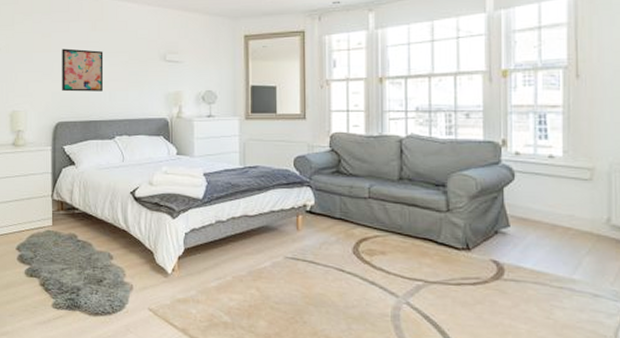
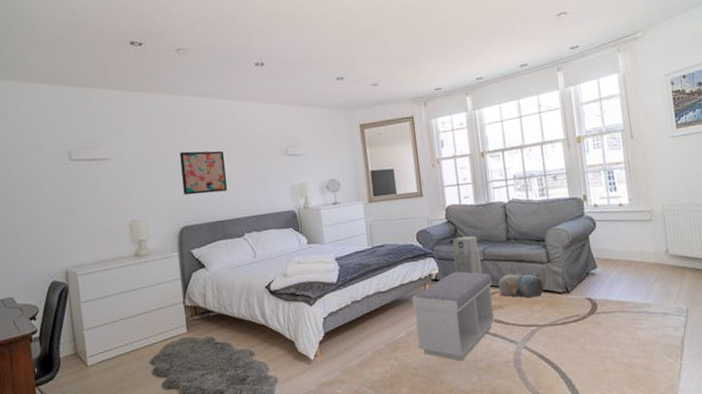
bench: none [282,206,375,304] -> present [412,271,496,361]
air purifier: none [333,169,366,214] -> present [452,236,483,275]
plush toy: none [382,217,439,249] -> present [498,272,544,299]

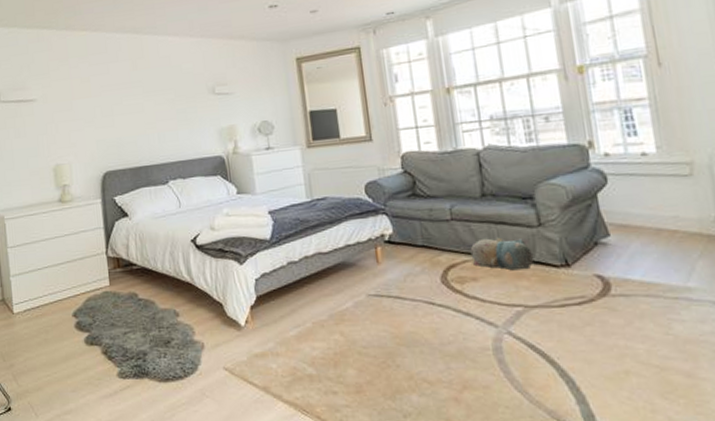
wall art: present [180,151,227,196] -> none [103,90,151,139]
bench: present [412,271,496,361] -> none [360,232,468,342]
air purifier: present [452,236,483,275] -> none [410,190,450,238]

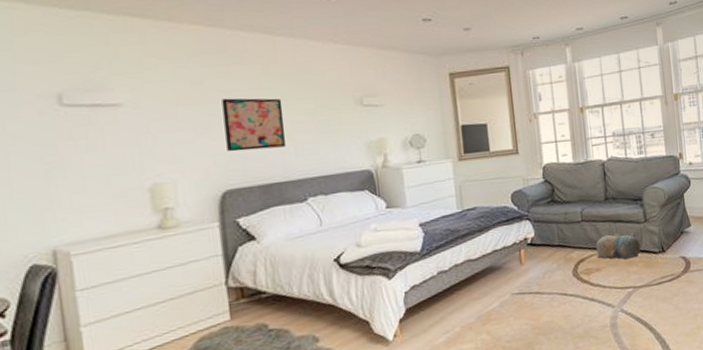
wall art: none [103,90,151,139] -> present [222,98,285,152]

